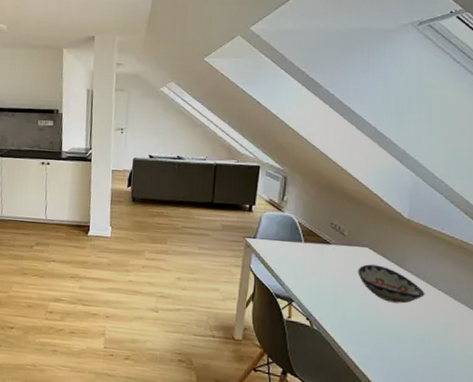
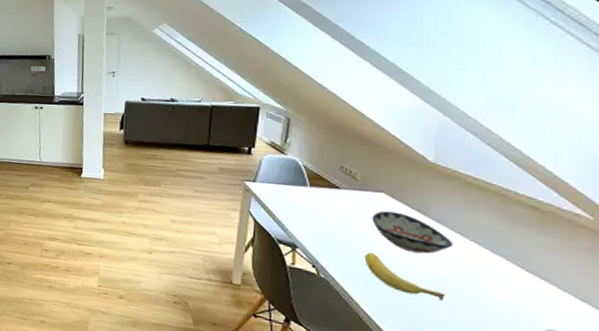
fruit: none [351,303,419,346] -> present [364,251,445,300]

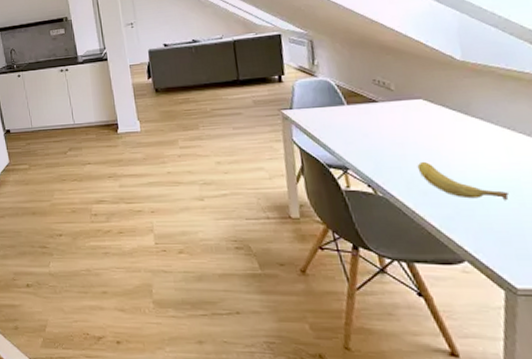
decorative bowl: present [372,211,454,254] -> none [415,116,504,155]

